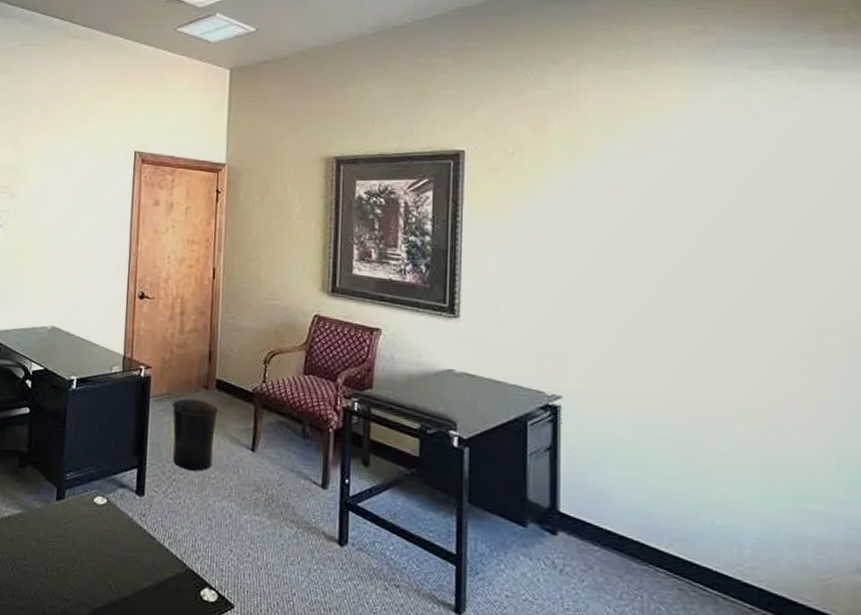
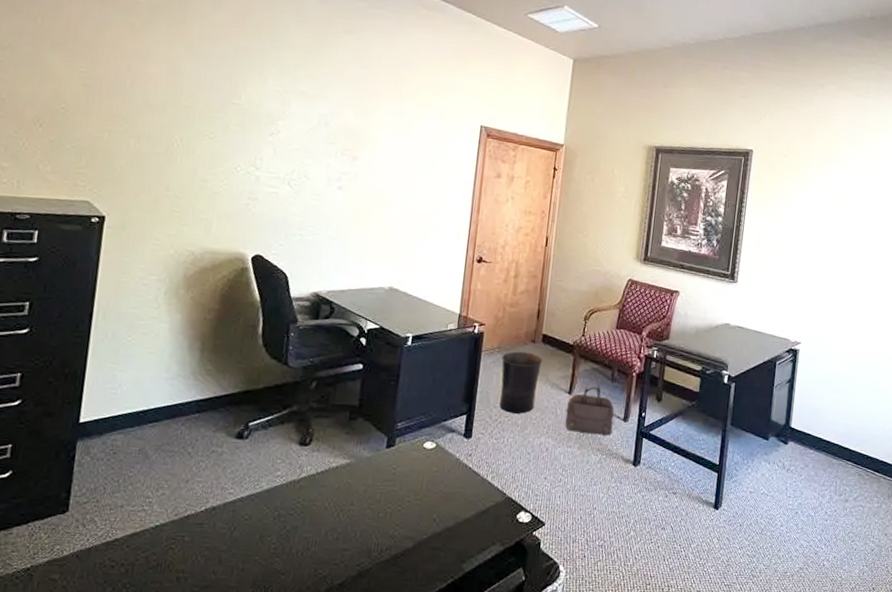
handbag: none [249,435,310,505] -> present [565,380,615,436]

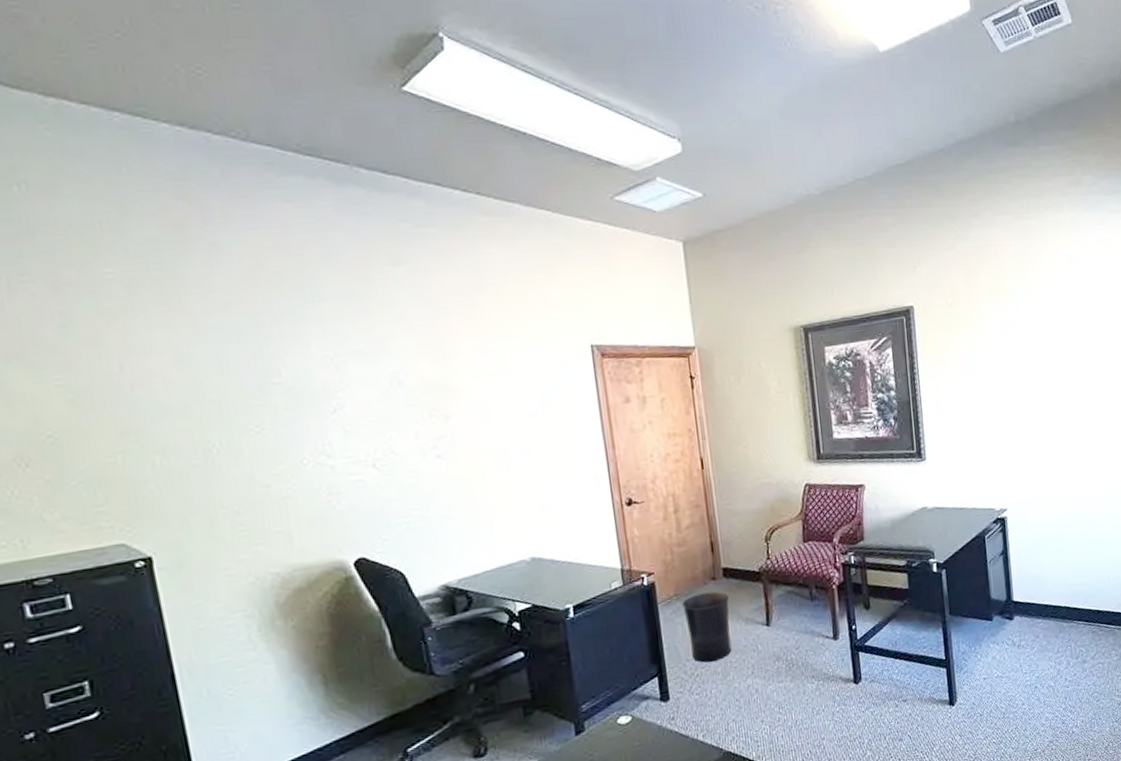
handbag: present [565,380,615,436] -> none [767,604,824,665]

